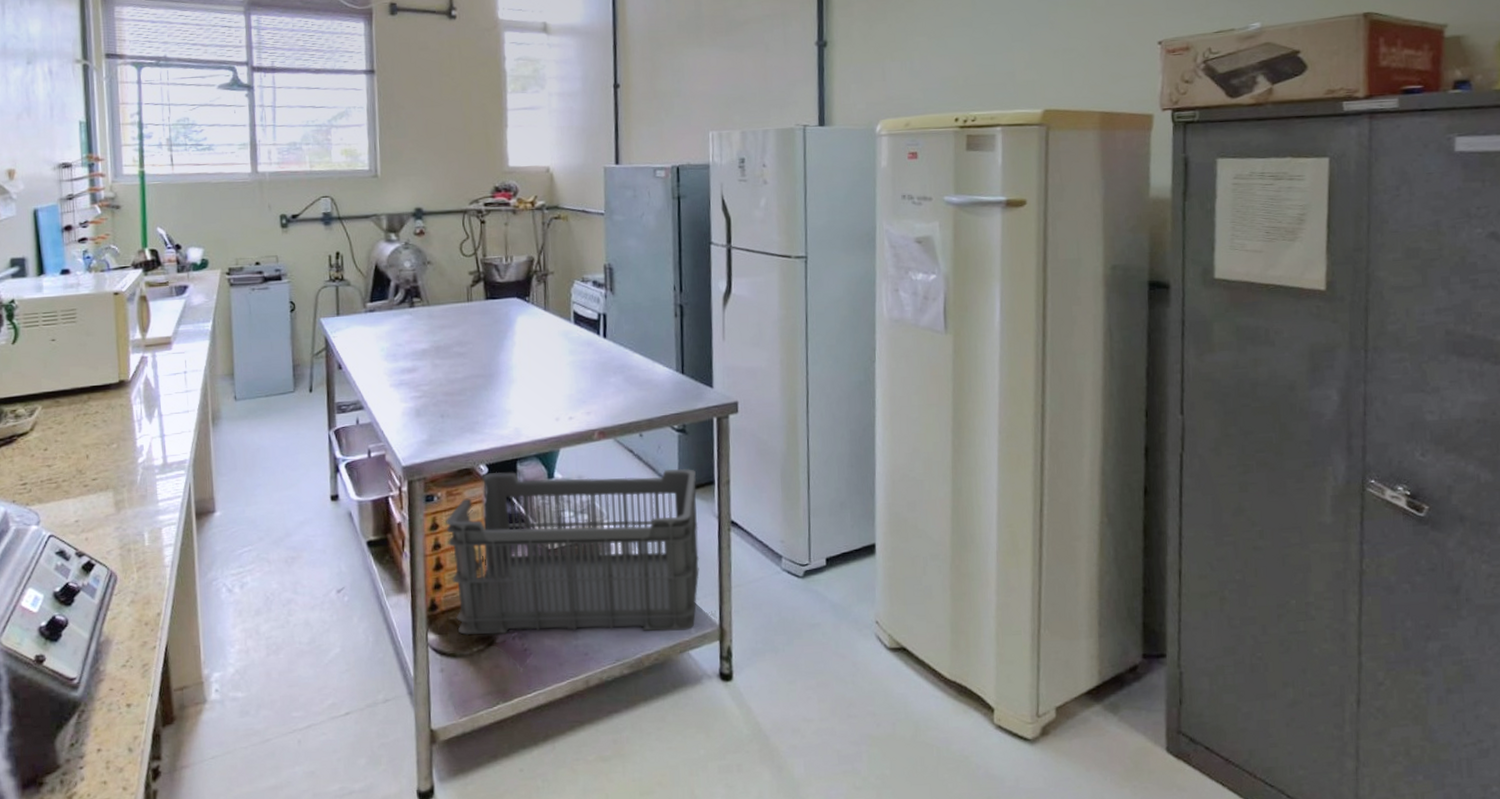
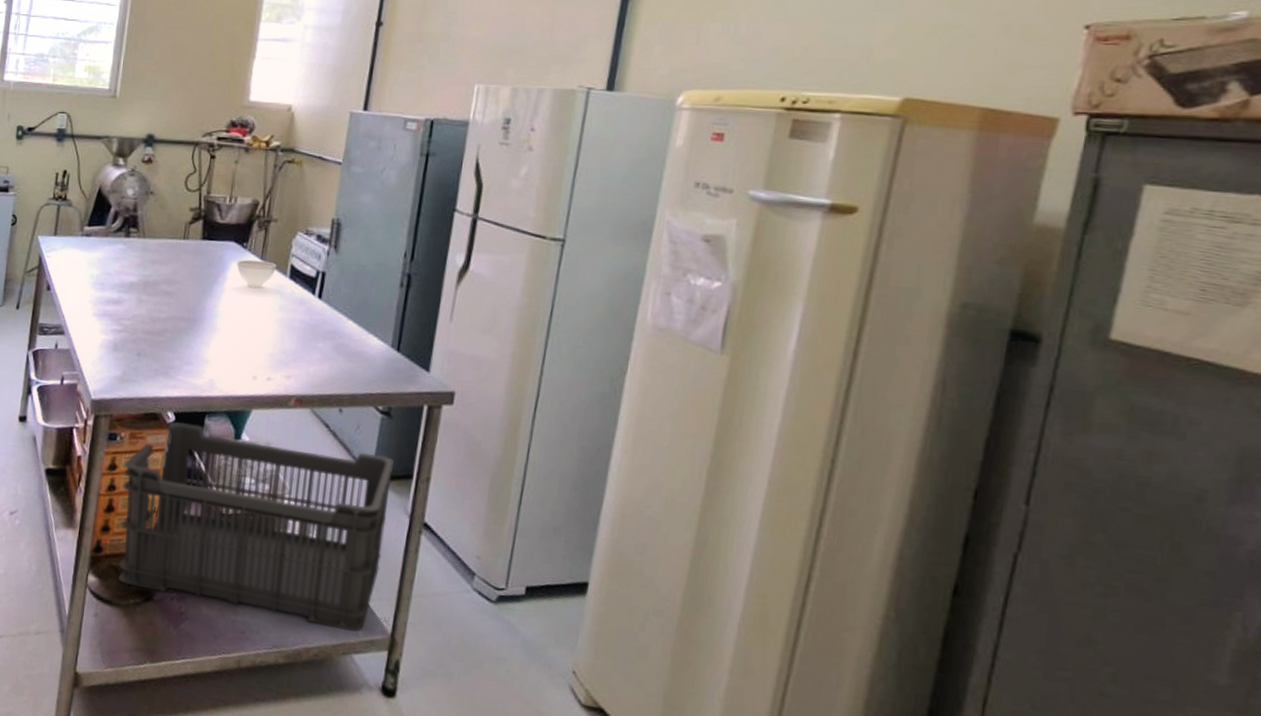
bowl: none [522,311,561,338] -> present [237,259,277,289]

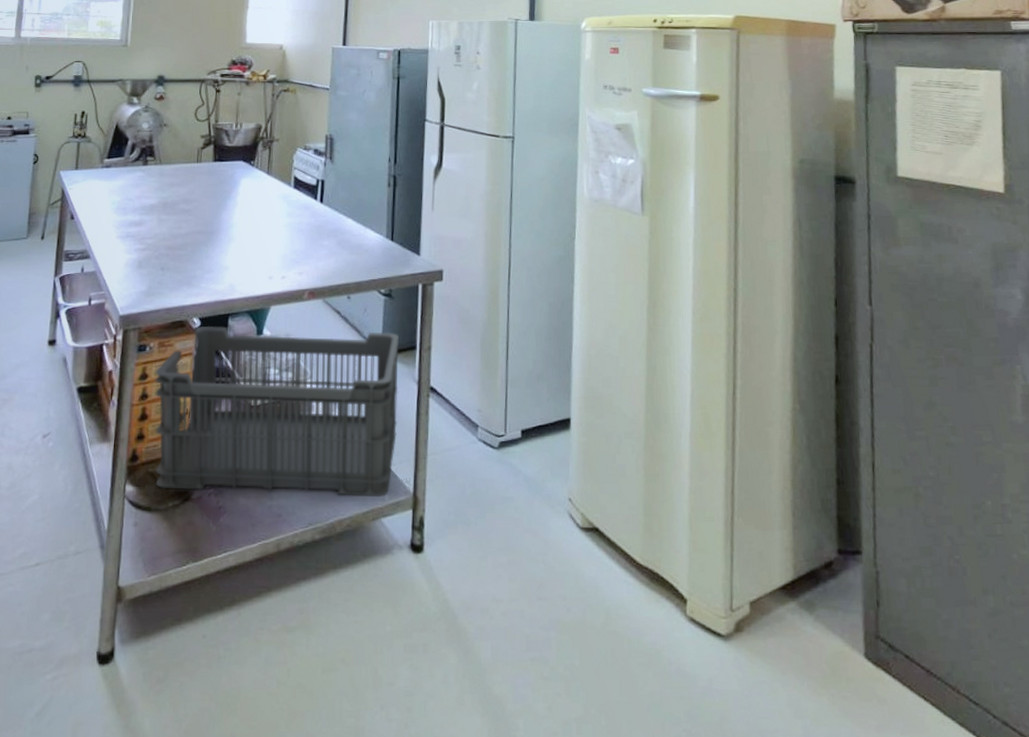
bowl: present [237,259,277,289] -> none [246,175,282,200]

